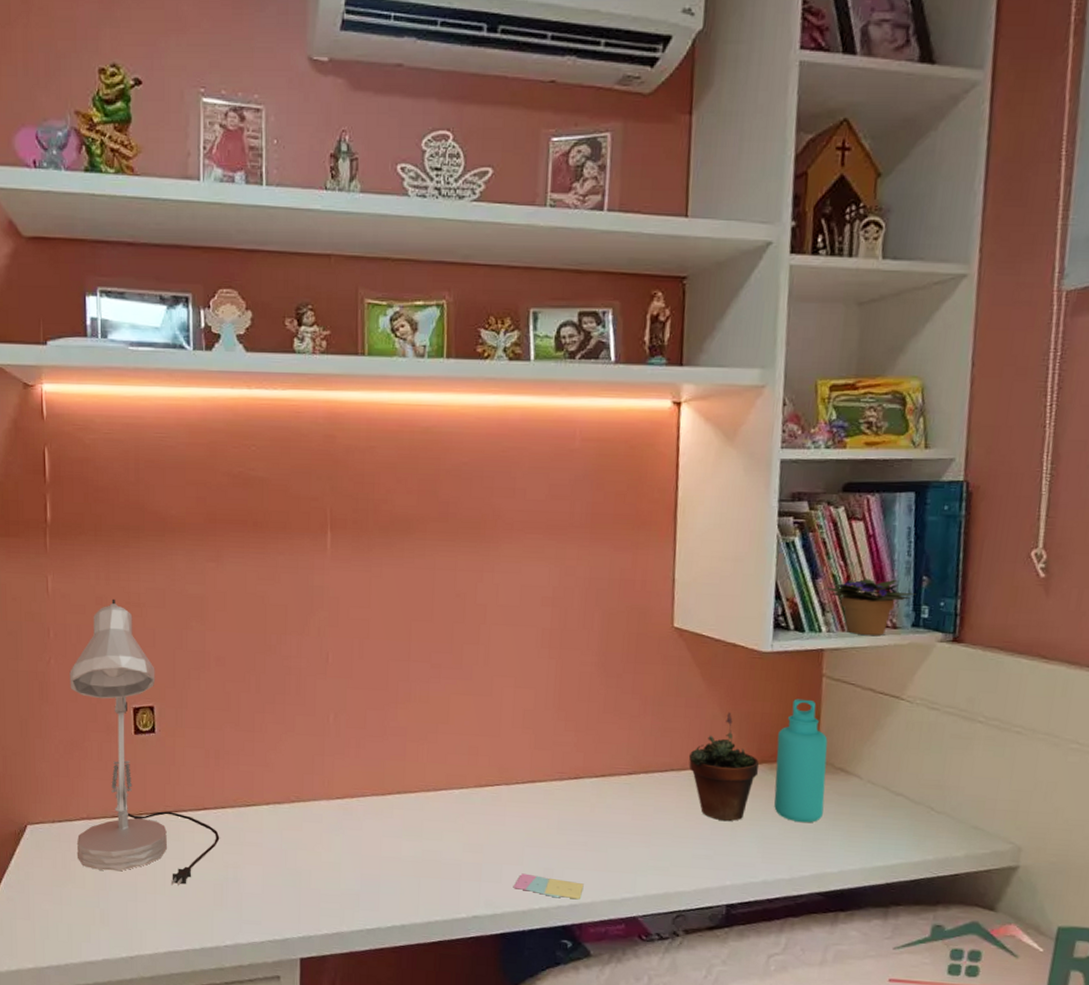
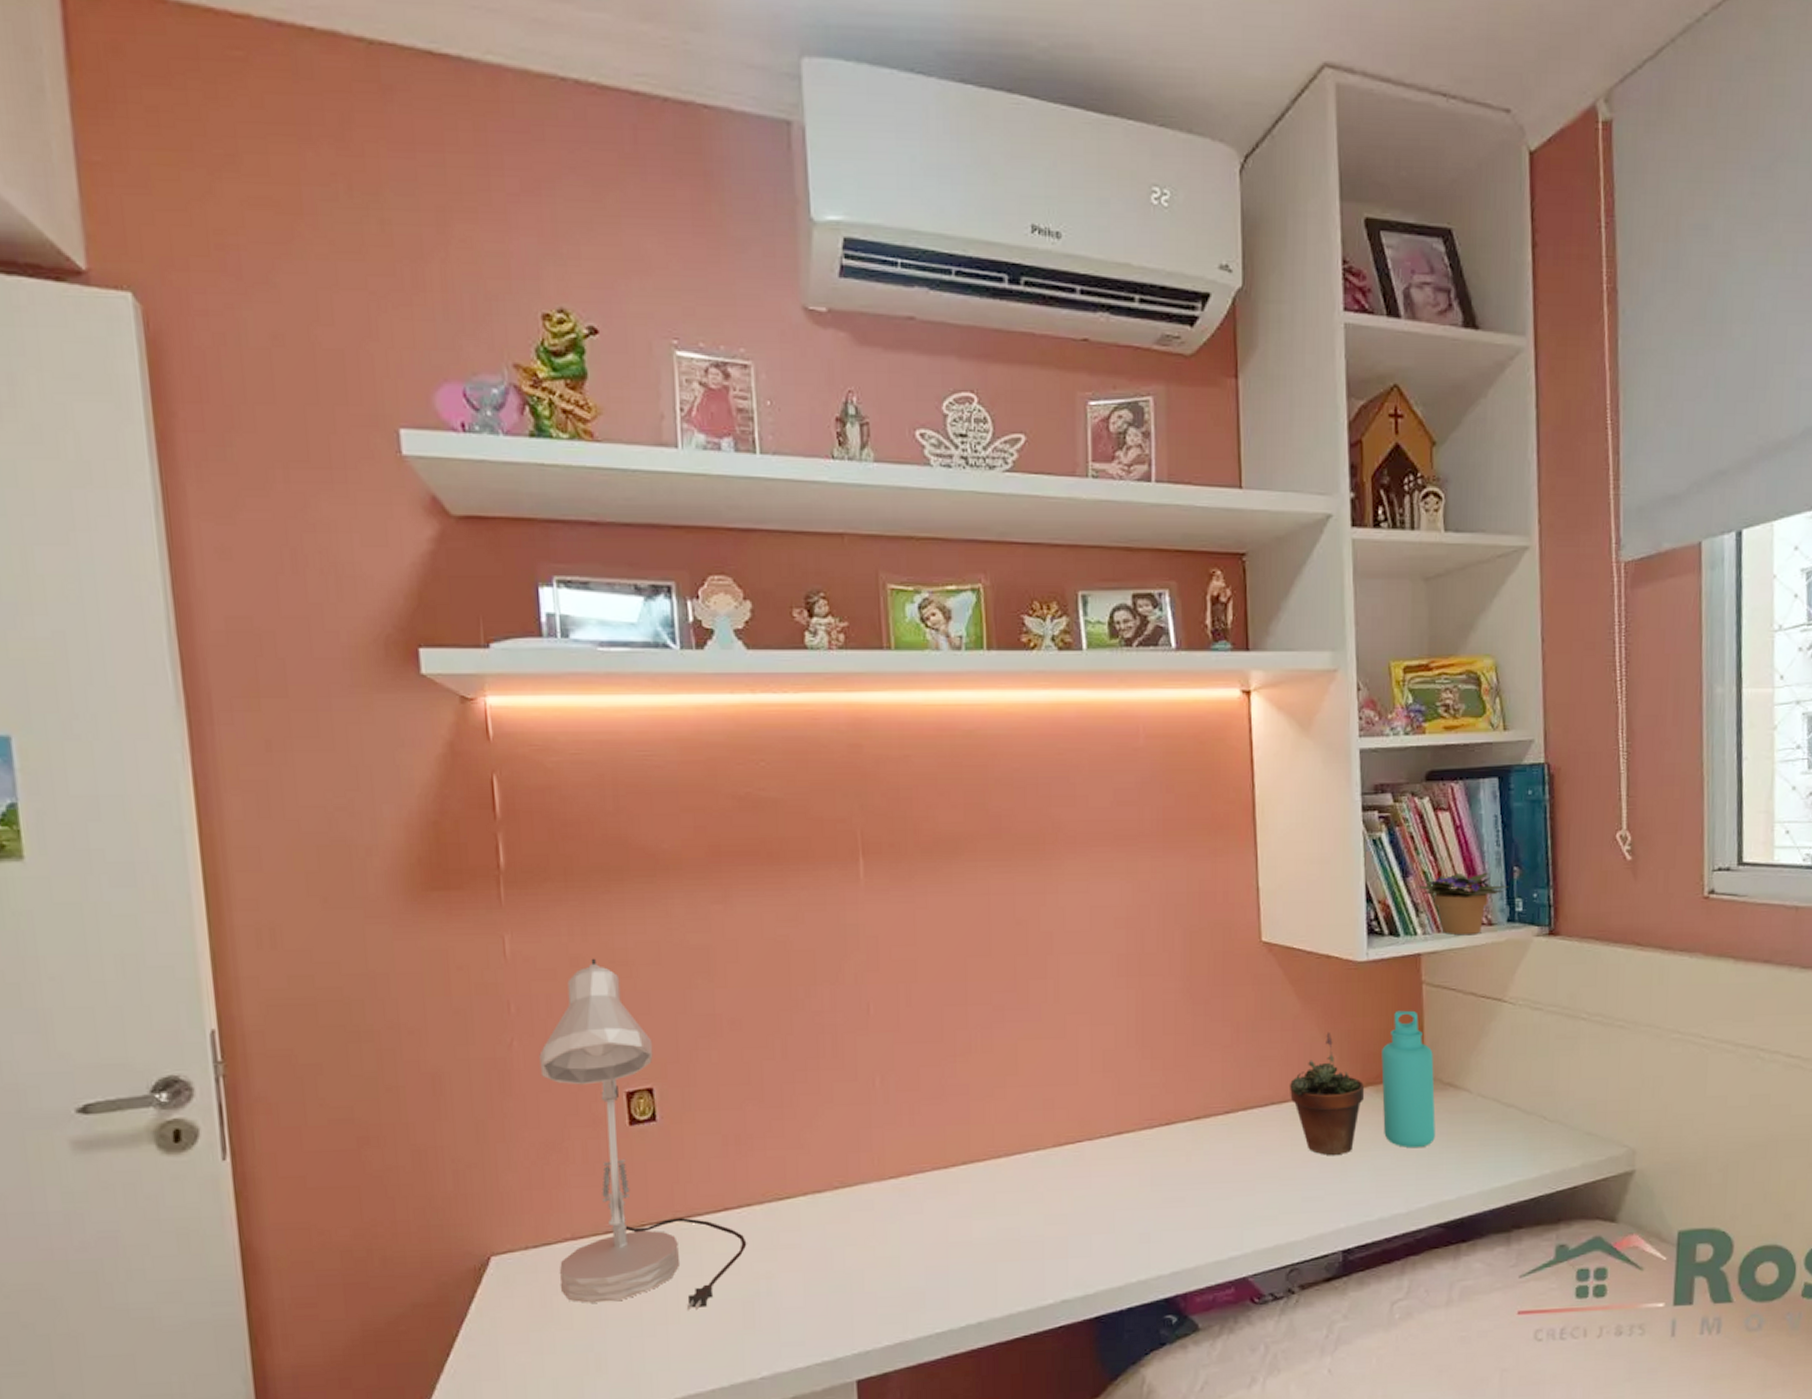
sticky notes: present [513,873,584,900] -> none [1105,1242,1185,1267]

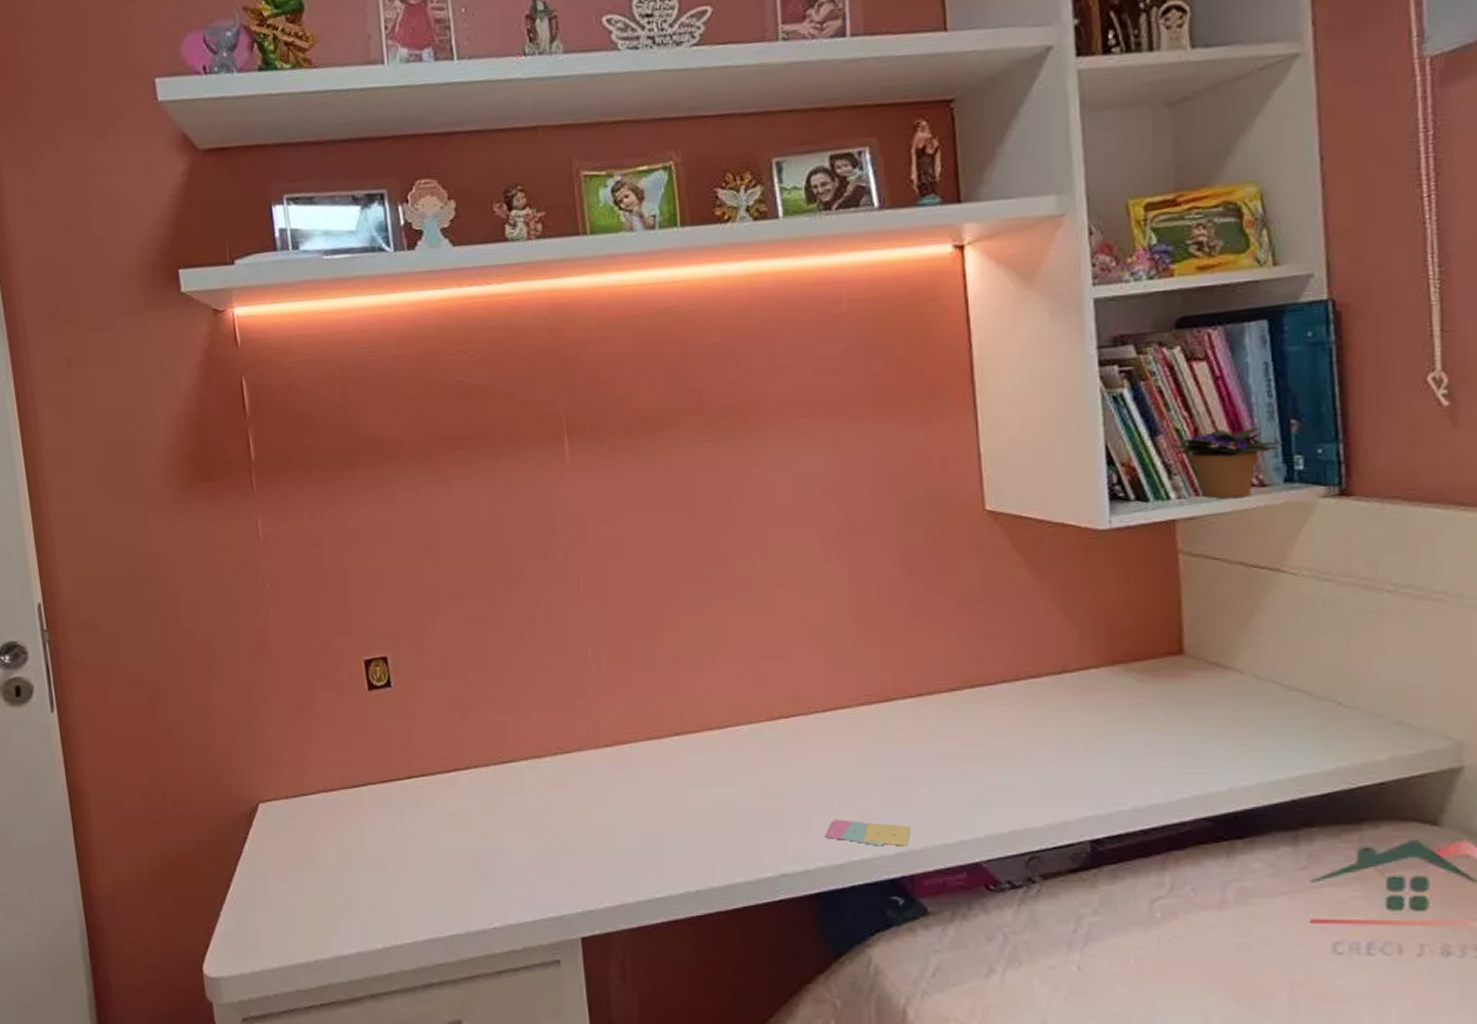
desk lamp: present [539,958,747,1310] -> none [290,538,476,861]
sticky notes: none [1105,1242,1185,1267] -> present [824,819,911,847]
succulent plant: present [1289,1032,1365,1156] -> none [1021,605,1112,739]
water bottle: present [1381,1010,1436,1148] -> none [1131,582,1199,733]

